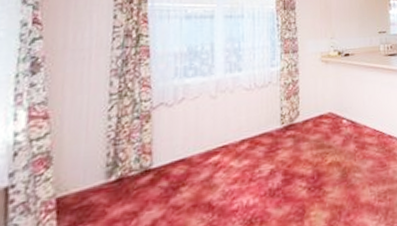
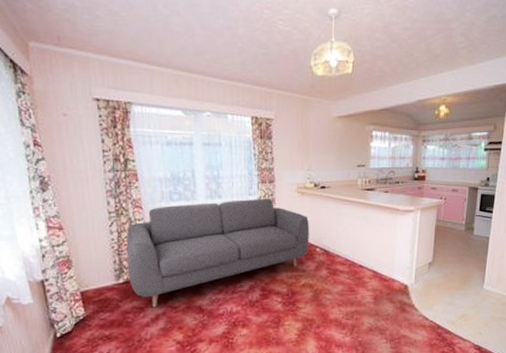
sofa: none [123,68,335,210] -> present [126,198,309,307]

